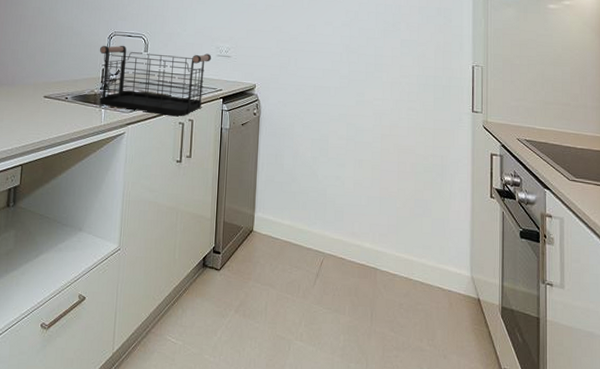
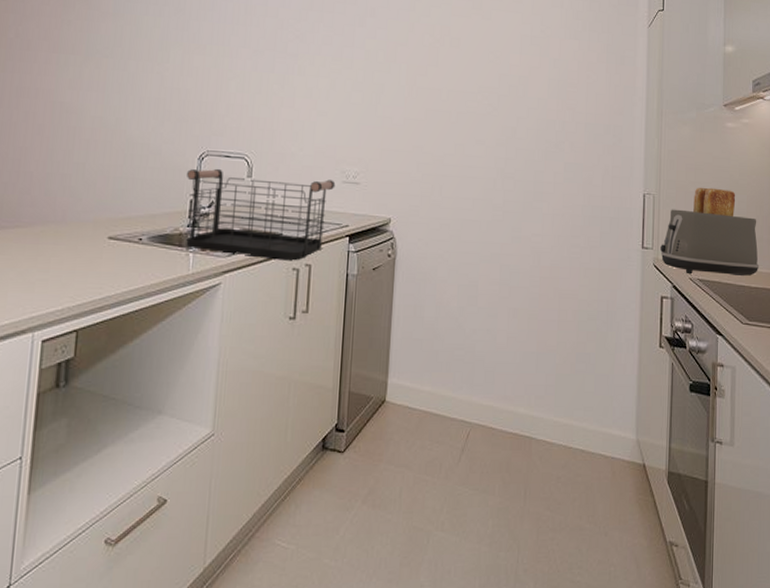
toaster: none [489,60,584,138] -> present [660,187,760,276]

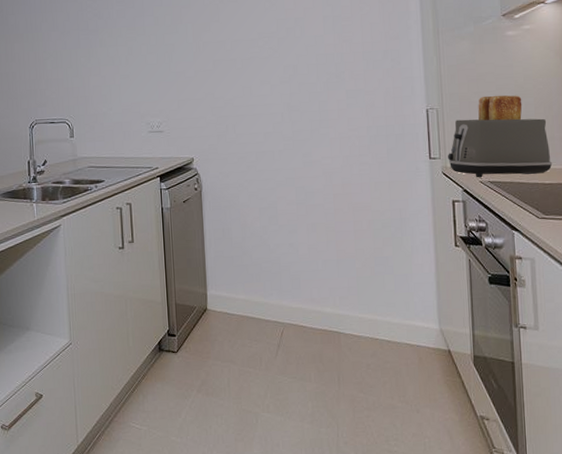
dish rack: present [186,168,336,261] -> none [22,131,143,202]

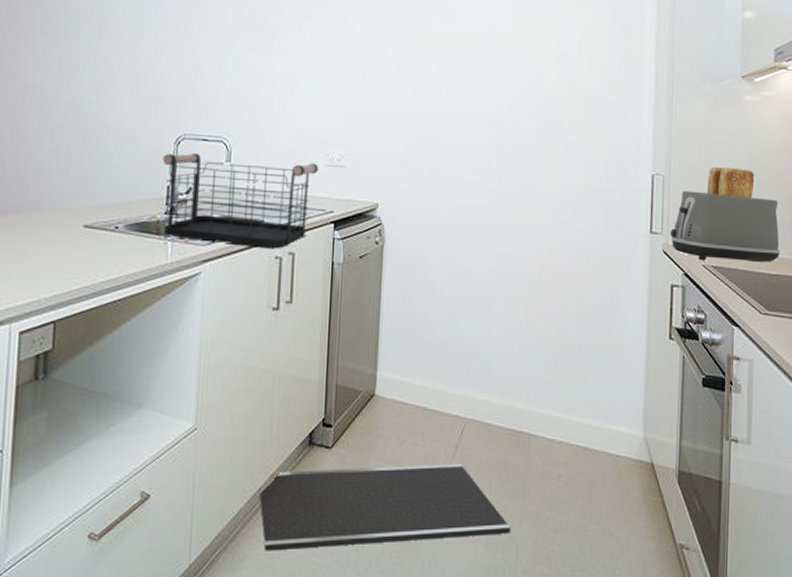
dish rack: none [22,131,143,202] -> present [163,152,319,249]
door mat: none [124,359,330,434] -> present [258,464,510,551]

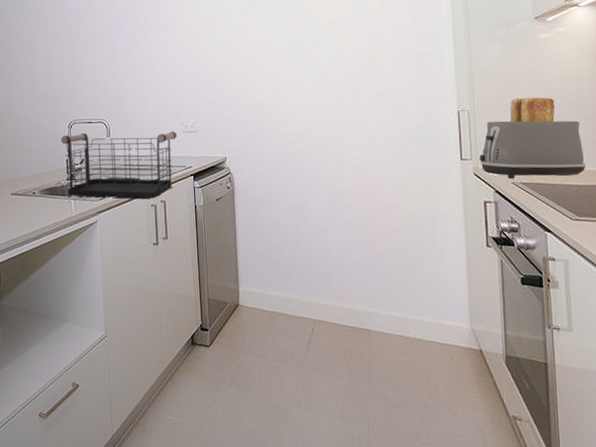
door mat: present [258,464,510,551] -> none [157,355,361,425]

